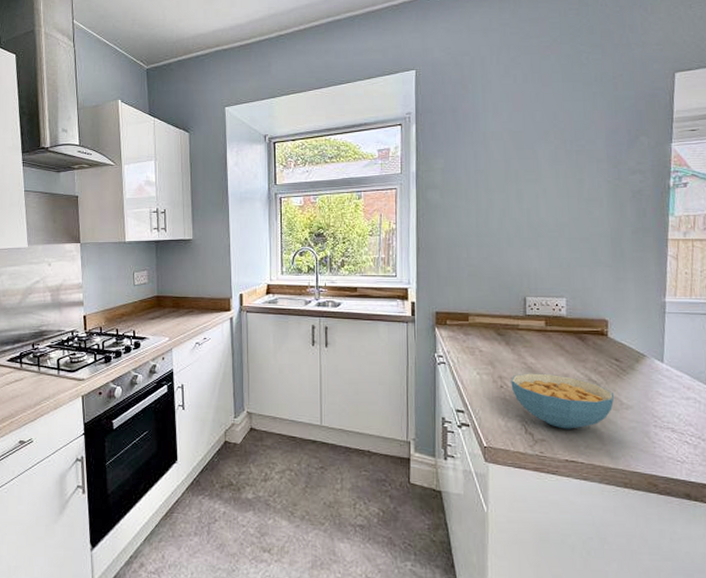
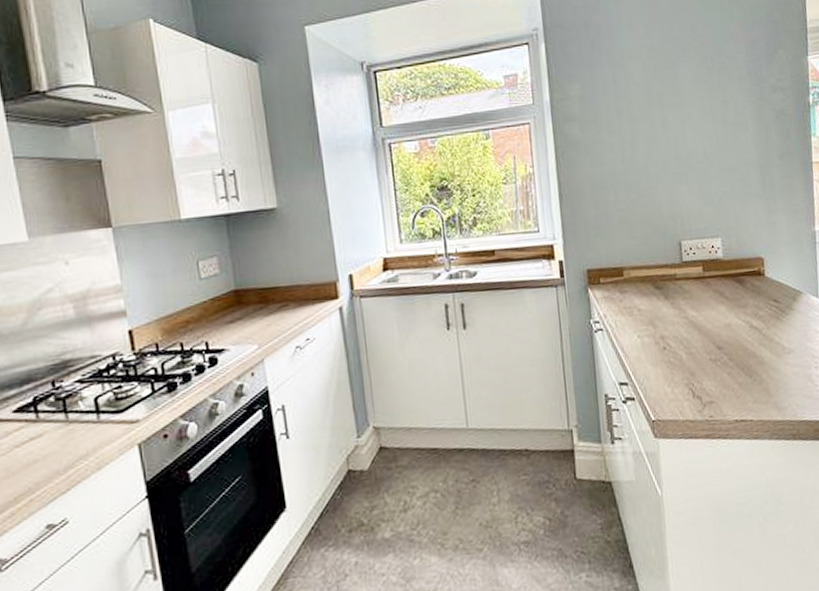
cereal bowl: present [511,373,614,429] -> none [673,325,776,386]

